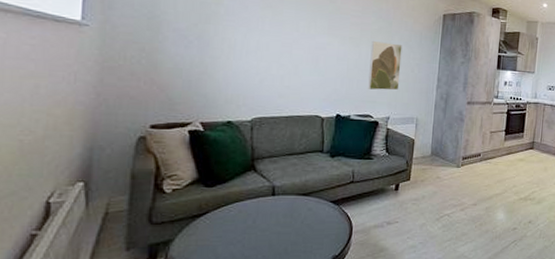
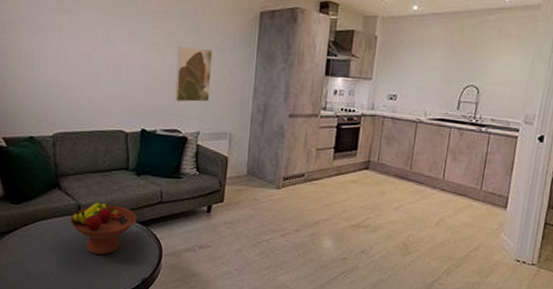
fruit bowl: none [264,183,330,234] -> present [70,202,137,254]

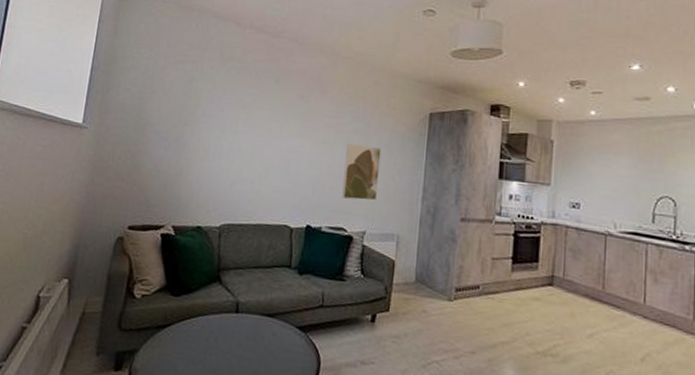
fruit bowl: present [70,202,137,254] -> none [226,300,296,362]

